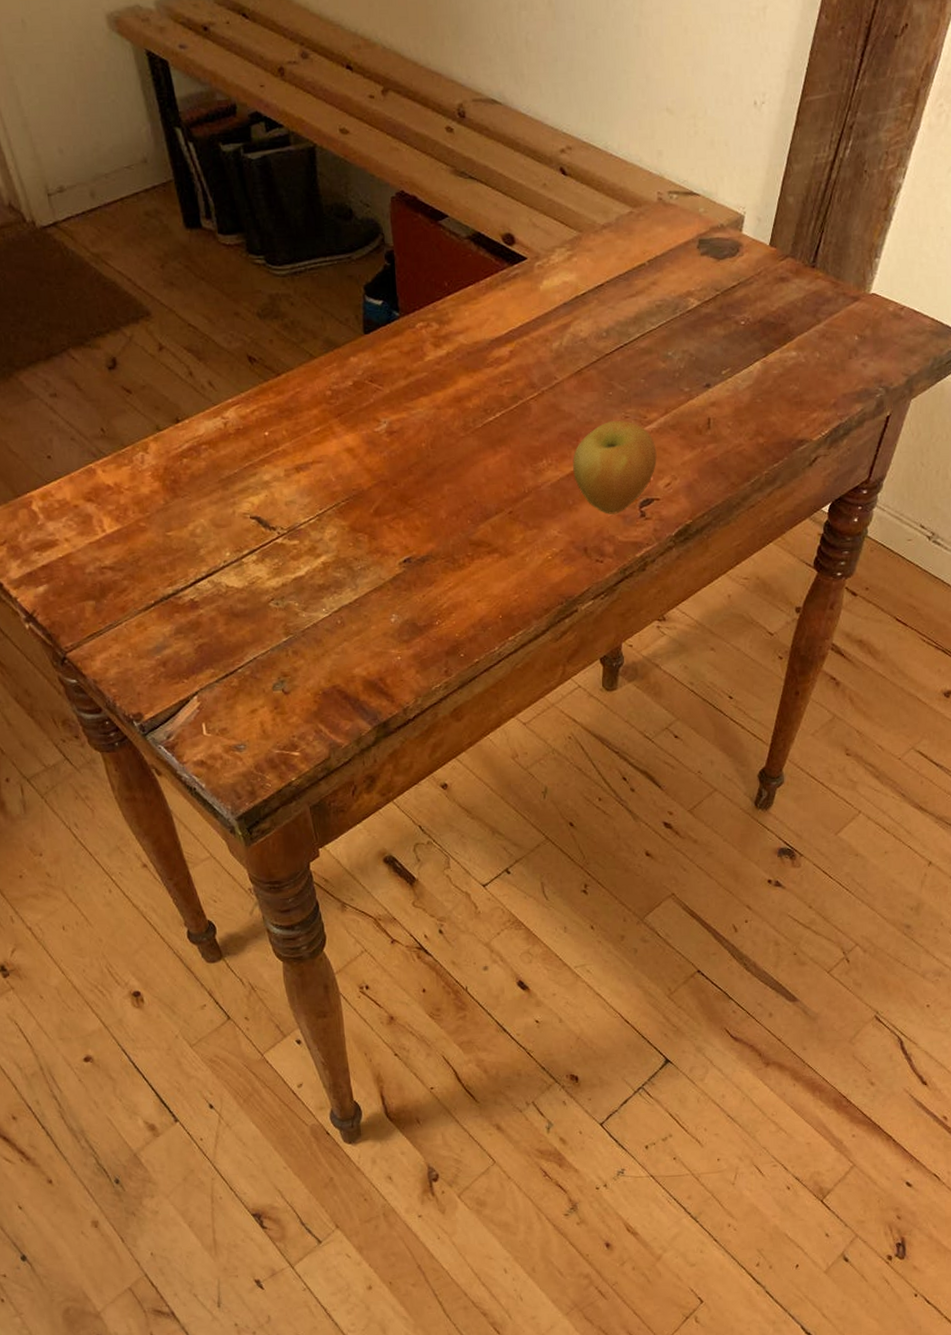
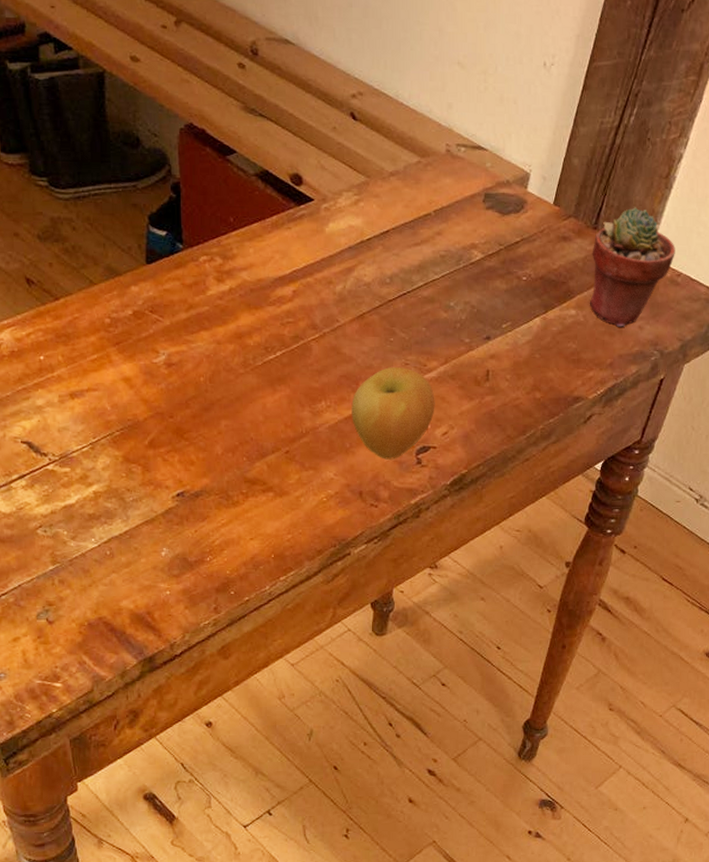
potted succulent: none [811,242,897,366] -> present [590,207,675,327]

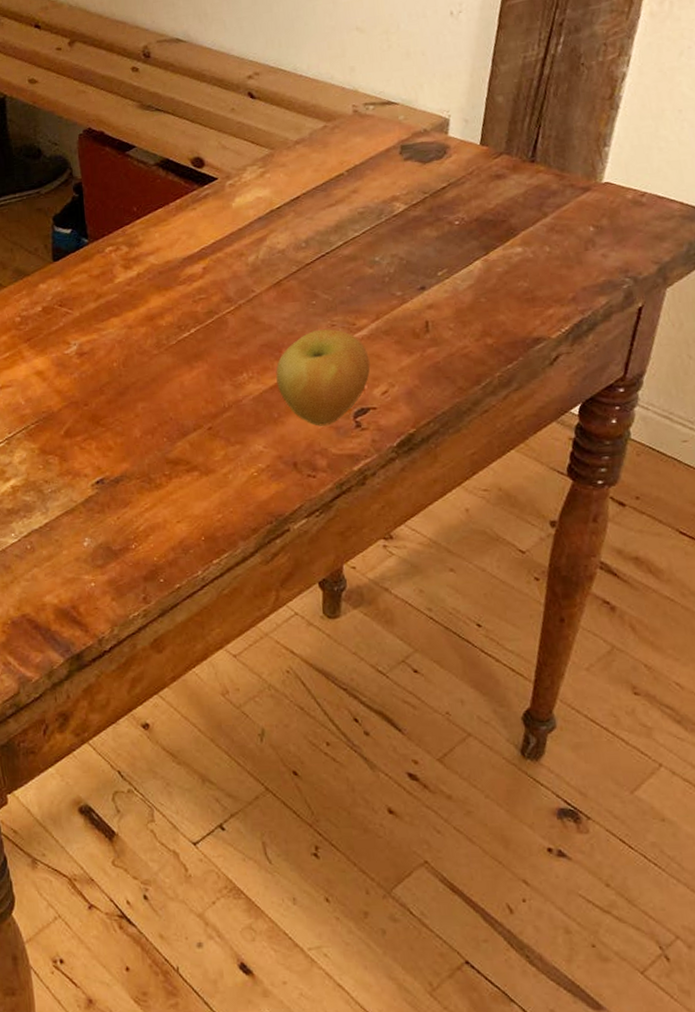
potted succulent: present [590,207,675,327] -> none [532,133,635,259]

